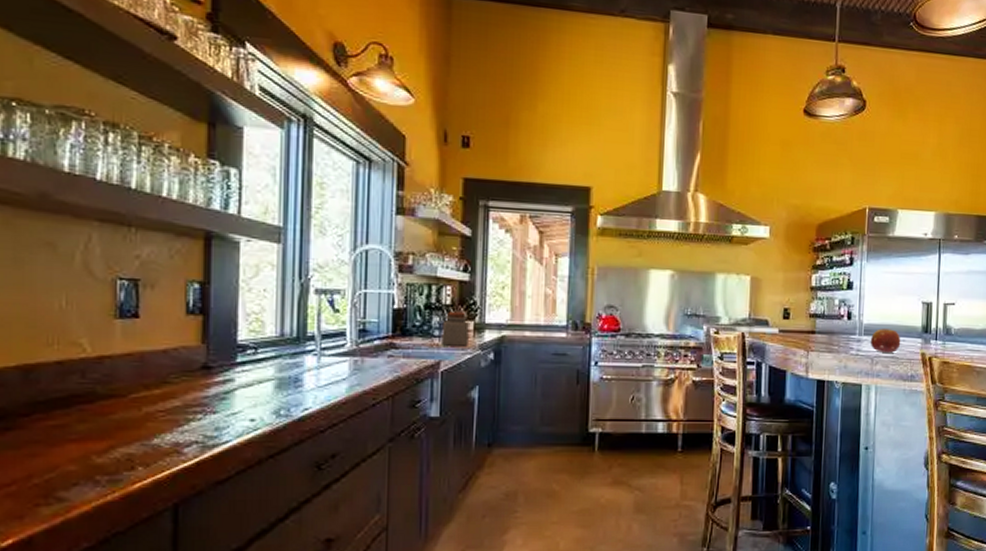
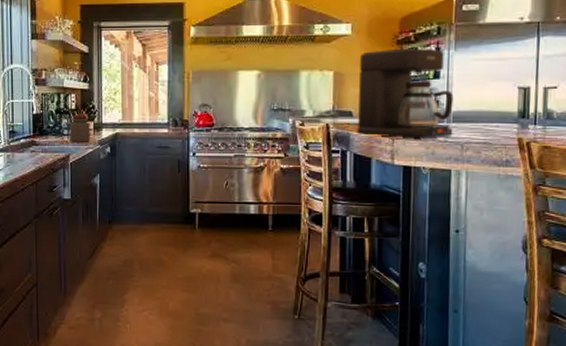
coffee maker: none [772,255,865,351] -> present [356,48,454,138]
fruit: present [870,329,901,354] -> none [459,115,494,140]

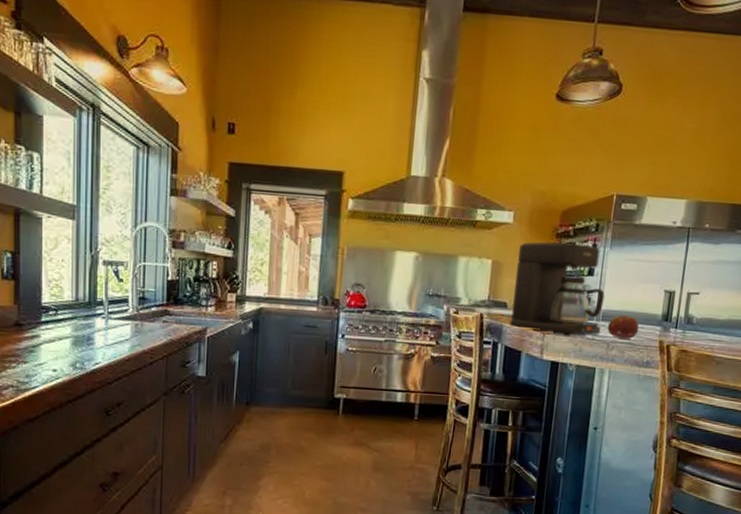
jar: present [69,114,90,144] -> none [207,284,232,317]
fruit: none [459,115,494,140] -> present [607,315,640,340]

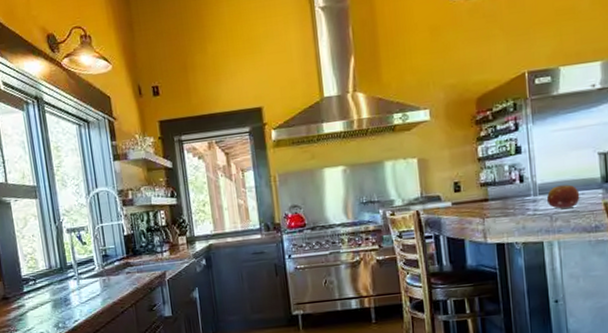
coffee maker: present [509,241,605,335] -> none [442,125,541,218]

